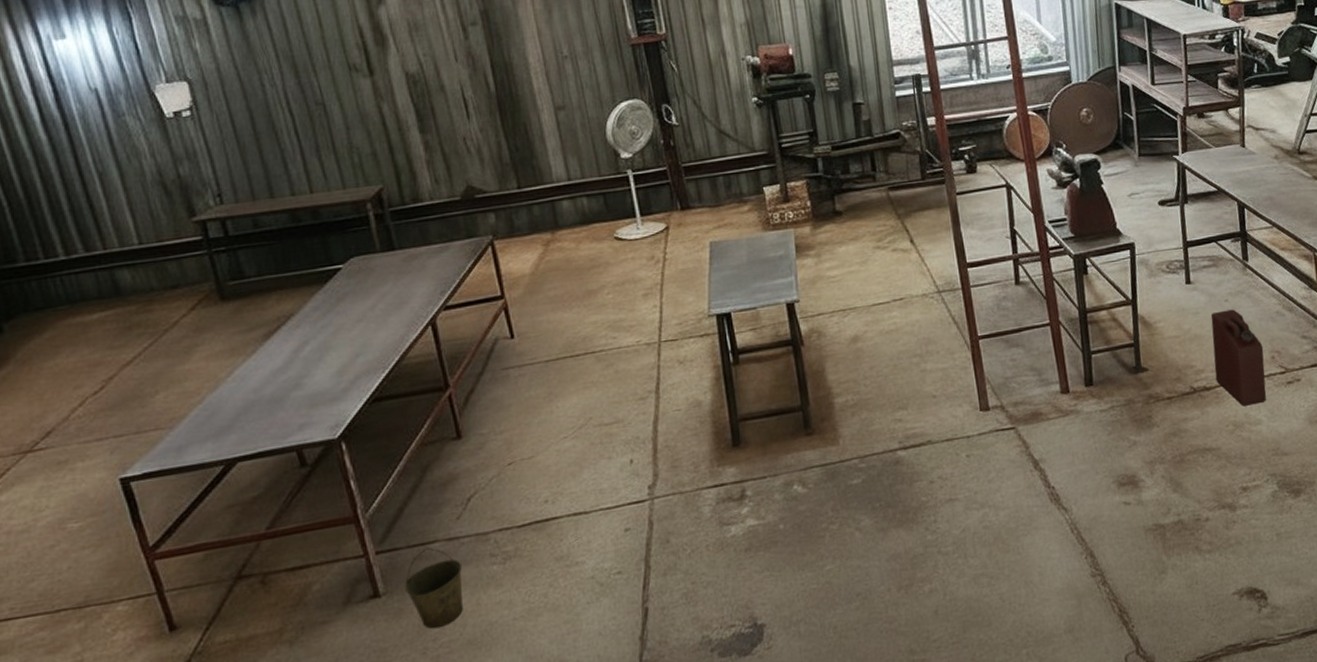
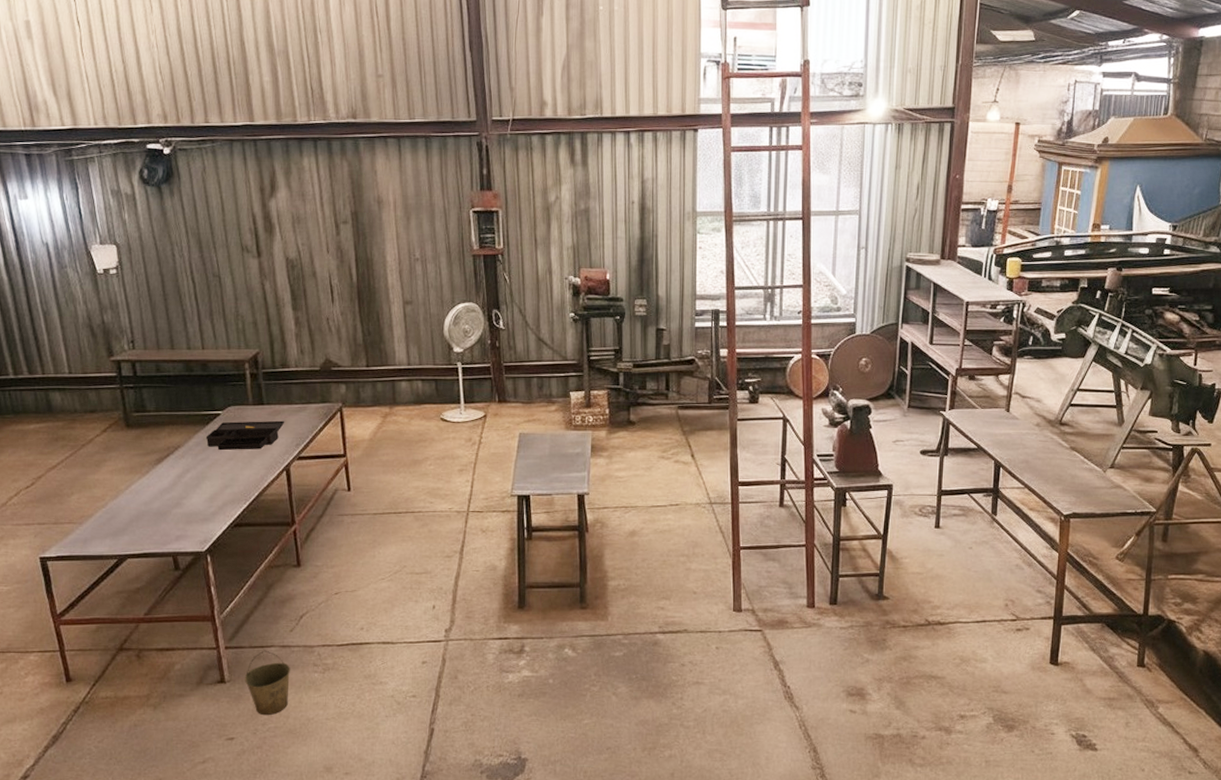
toolbox: none [325,265,424,313] -> present [205,420,285,451]
jerry can: present [1210,309,1266,406] -> none [950,556,999,644]

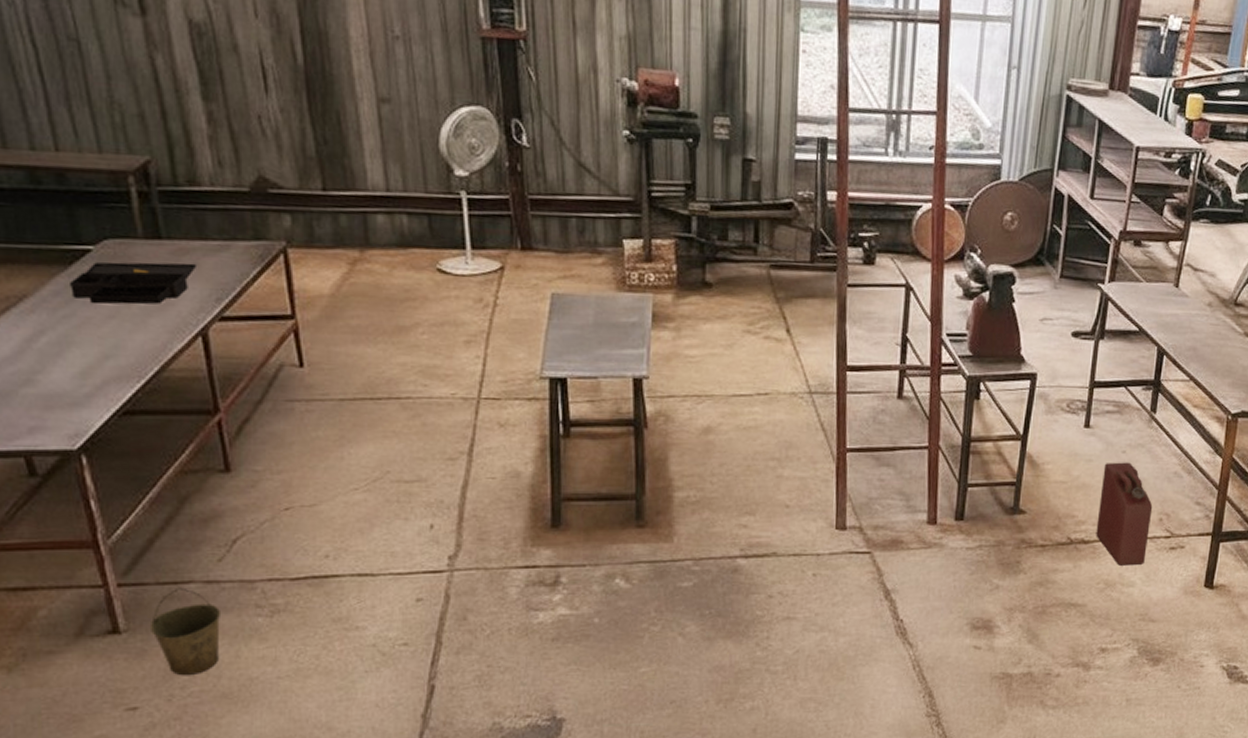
jerry can: none [950,556,999,644] -> present [1096,462,1153,566]

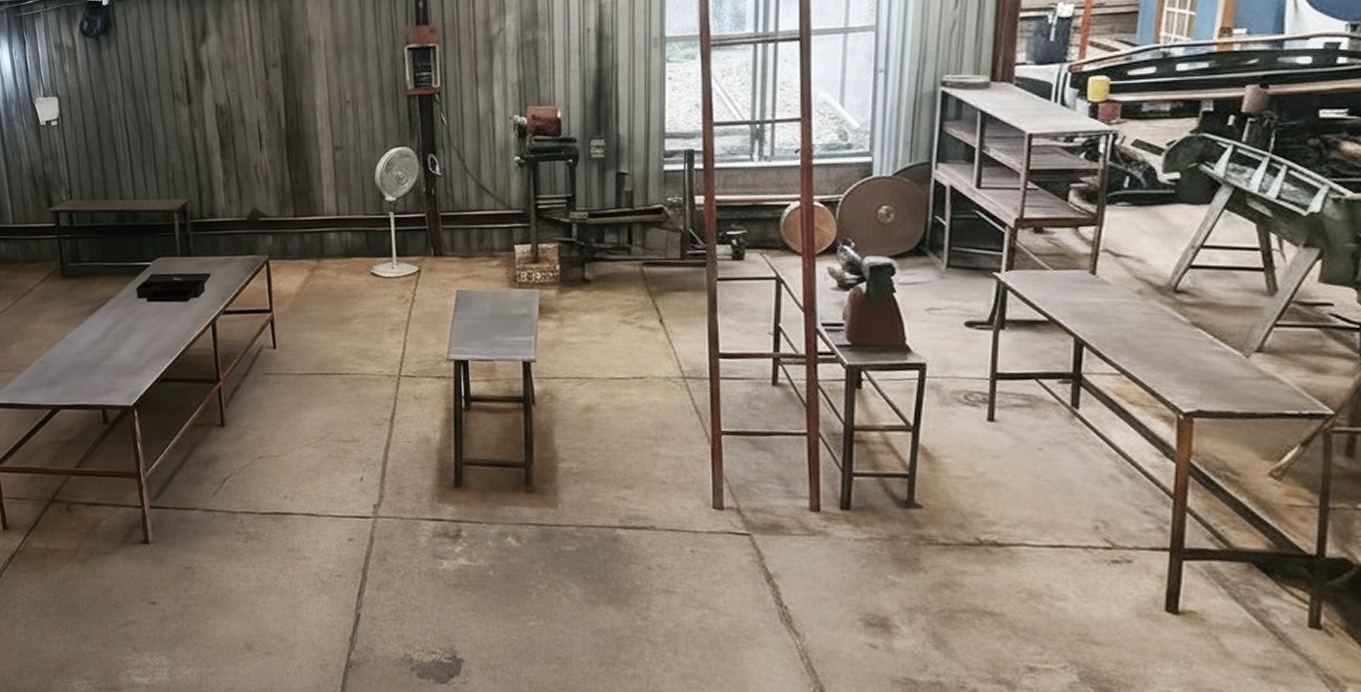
bucket: present [149,587,220,675] -> none [167,512,213,582]
jerry can: present [1096,462,1153,566] -> none [1011,459,1084,577]

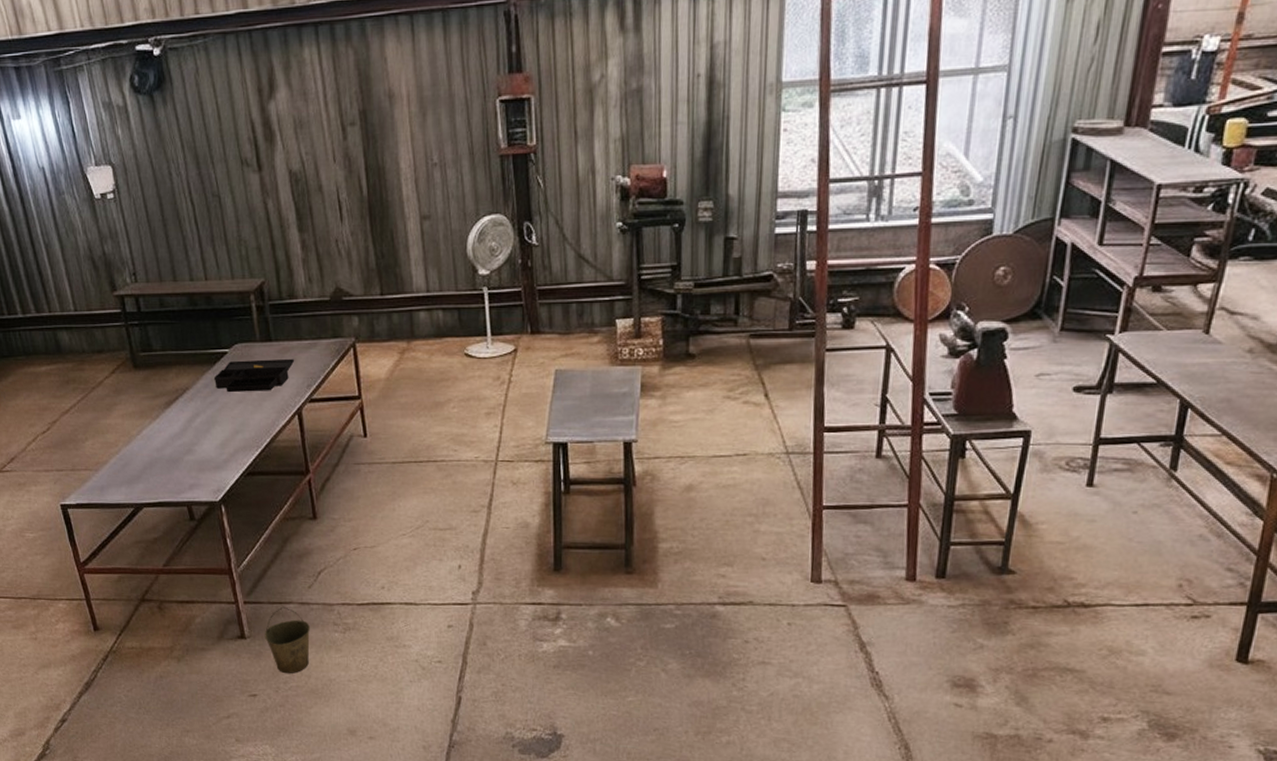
bucket: none [167,512,213,582] -> present [264,606,310,674]

